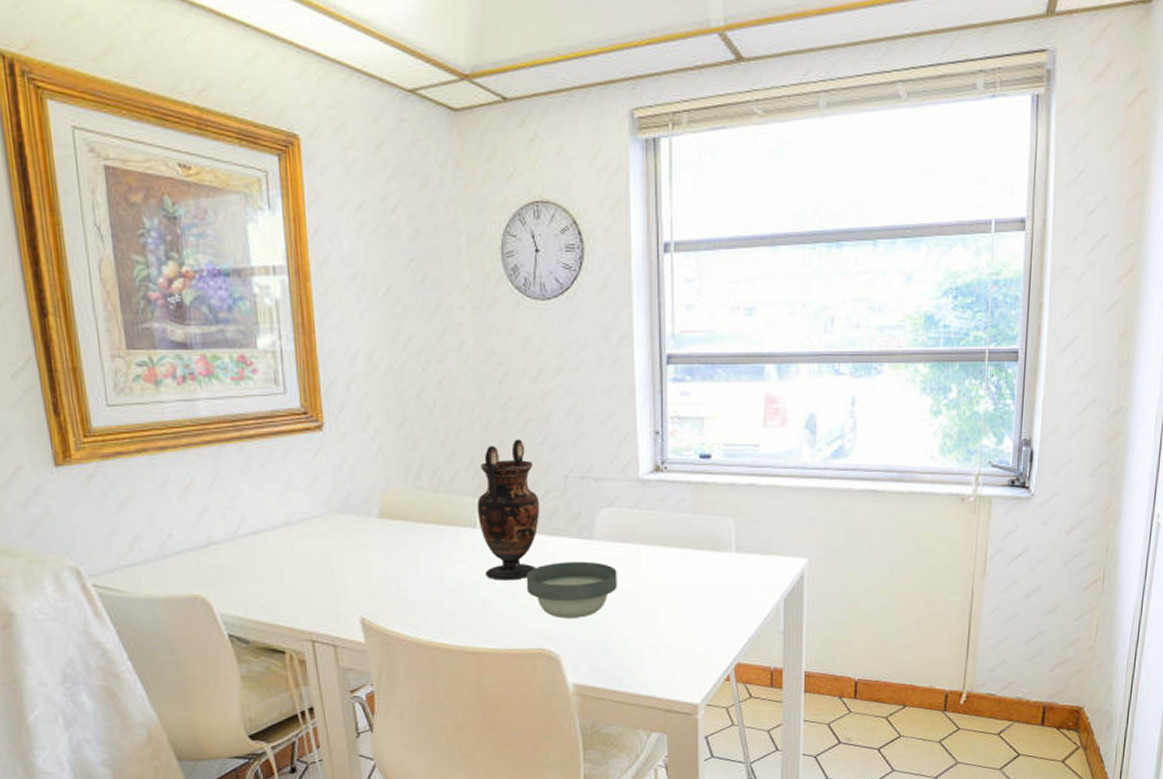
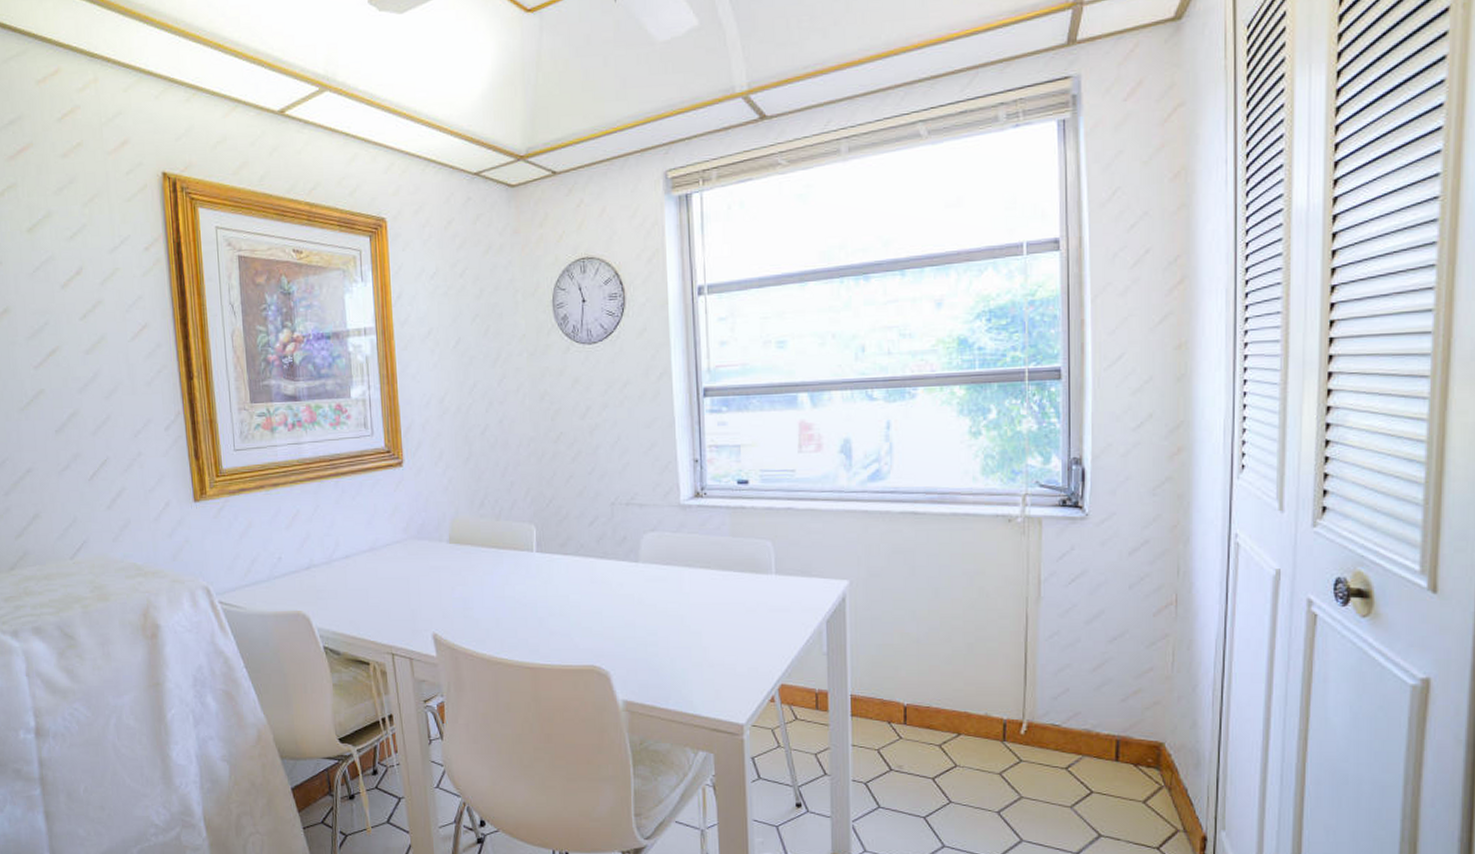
vase: present [476,439,540,581] -> none [533,470,590,601]
bowl: present [526,561,617,619] -> none [577,583,662,637]

